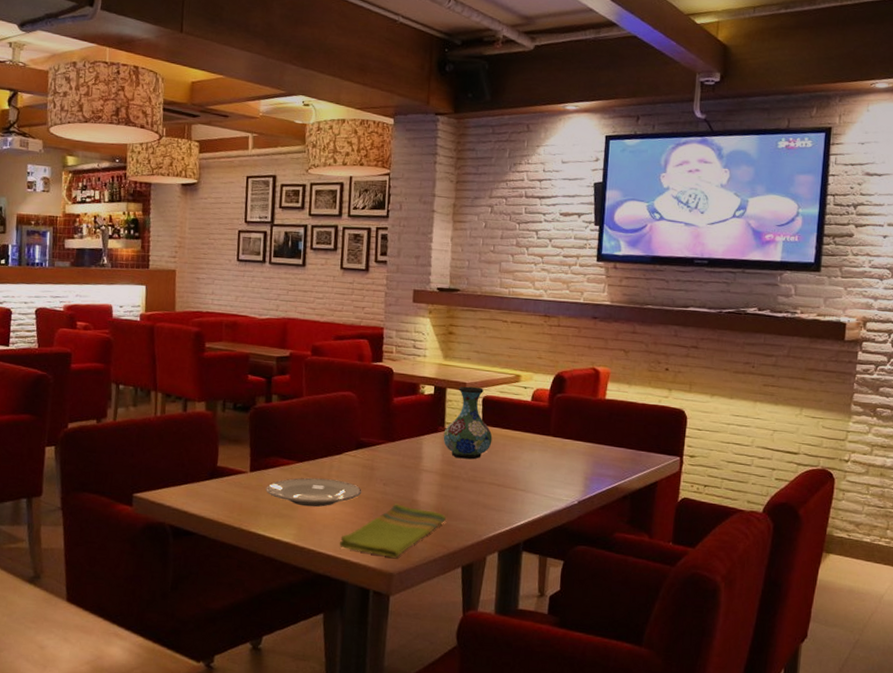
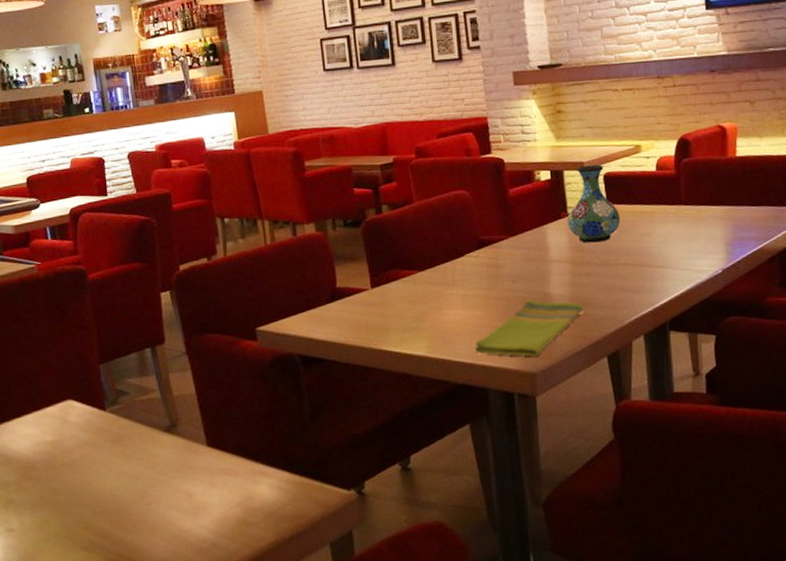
plate: present [266,477,362,507] -> none [390,283,491,316]

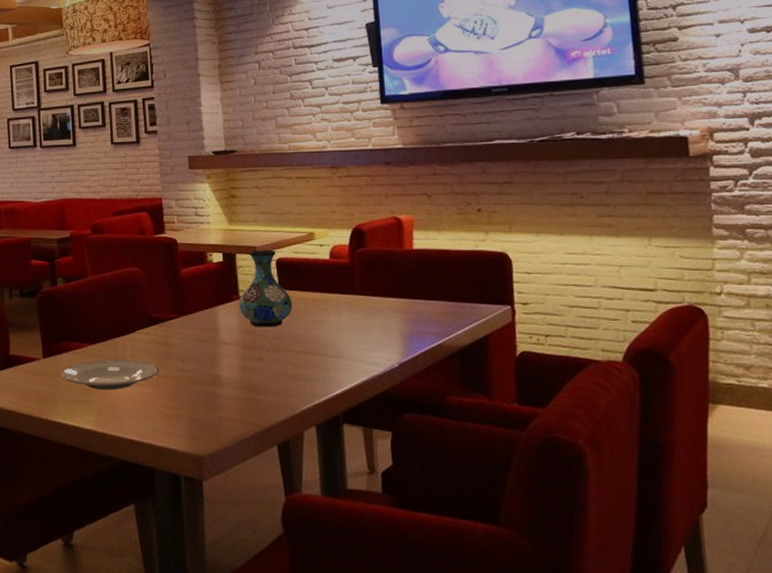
plate: none [390,283,491,316] -> present [61,360,160,391]
dish towel: present [475,299,583,357] -> none [143,381,253,439]

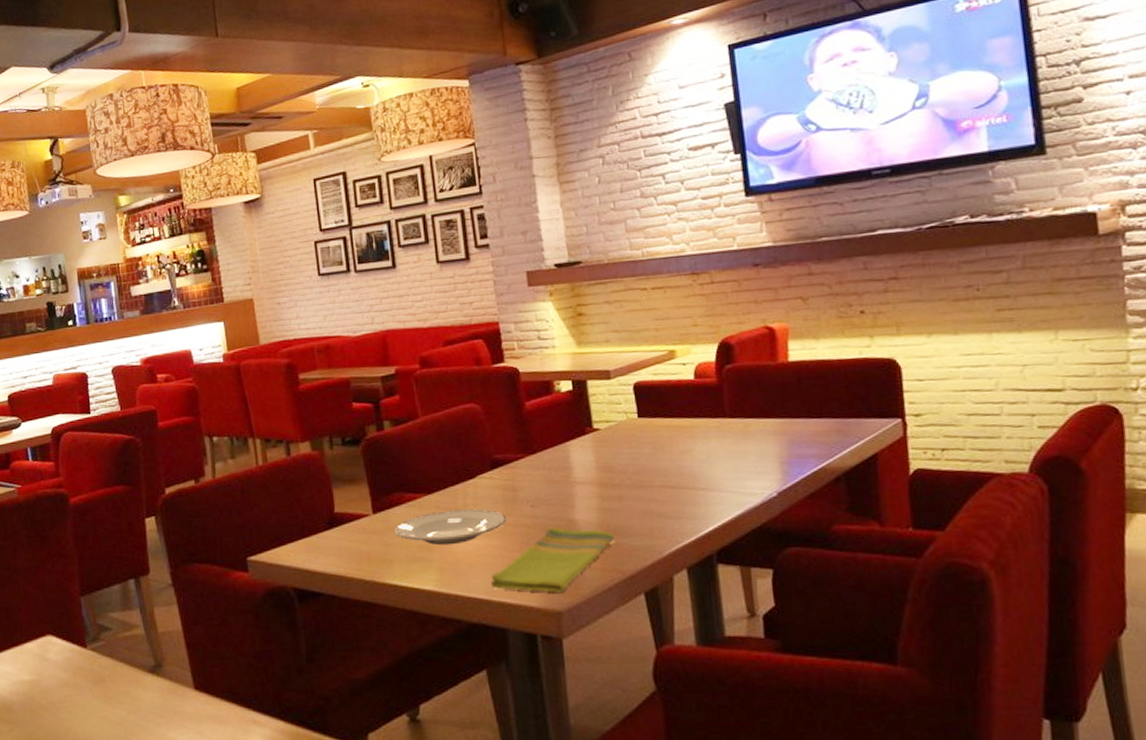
dish towel: none [143,381,253,439] -> present [491,527,614,592]
vase: present [238,250,293,327] -> none [593,373,655,462]

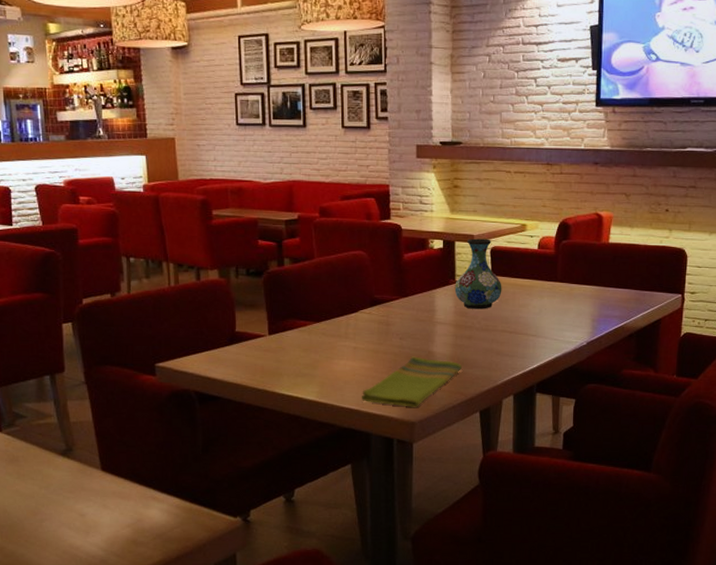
plate: present [394,508,507,546] -> none [286,337,380,365]
vase: none [593,373,655,462] -> present [454,238,502,309]

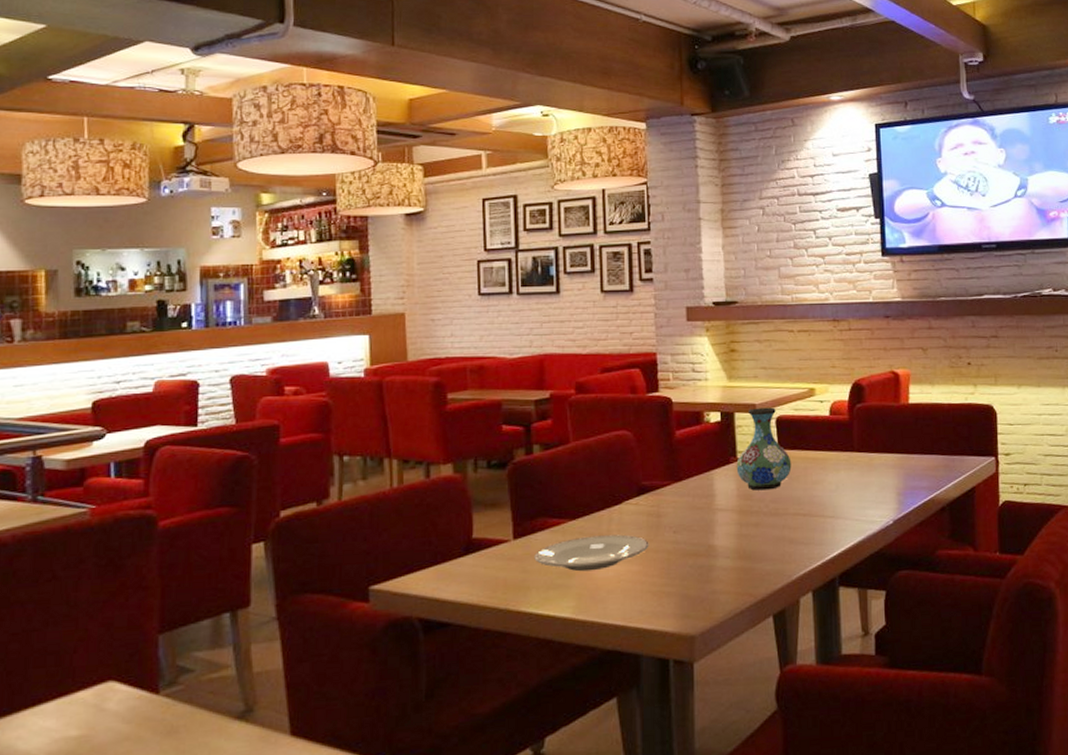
plate: none [286,337,380,365] -> present [534,534,649,572]
dish towel: present [362,356,462,407] -> none [629,552,749,617]

